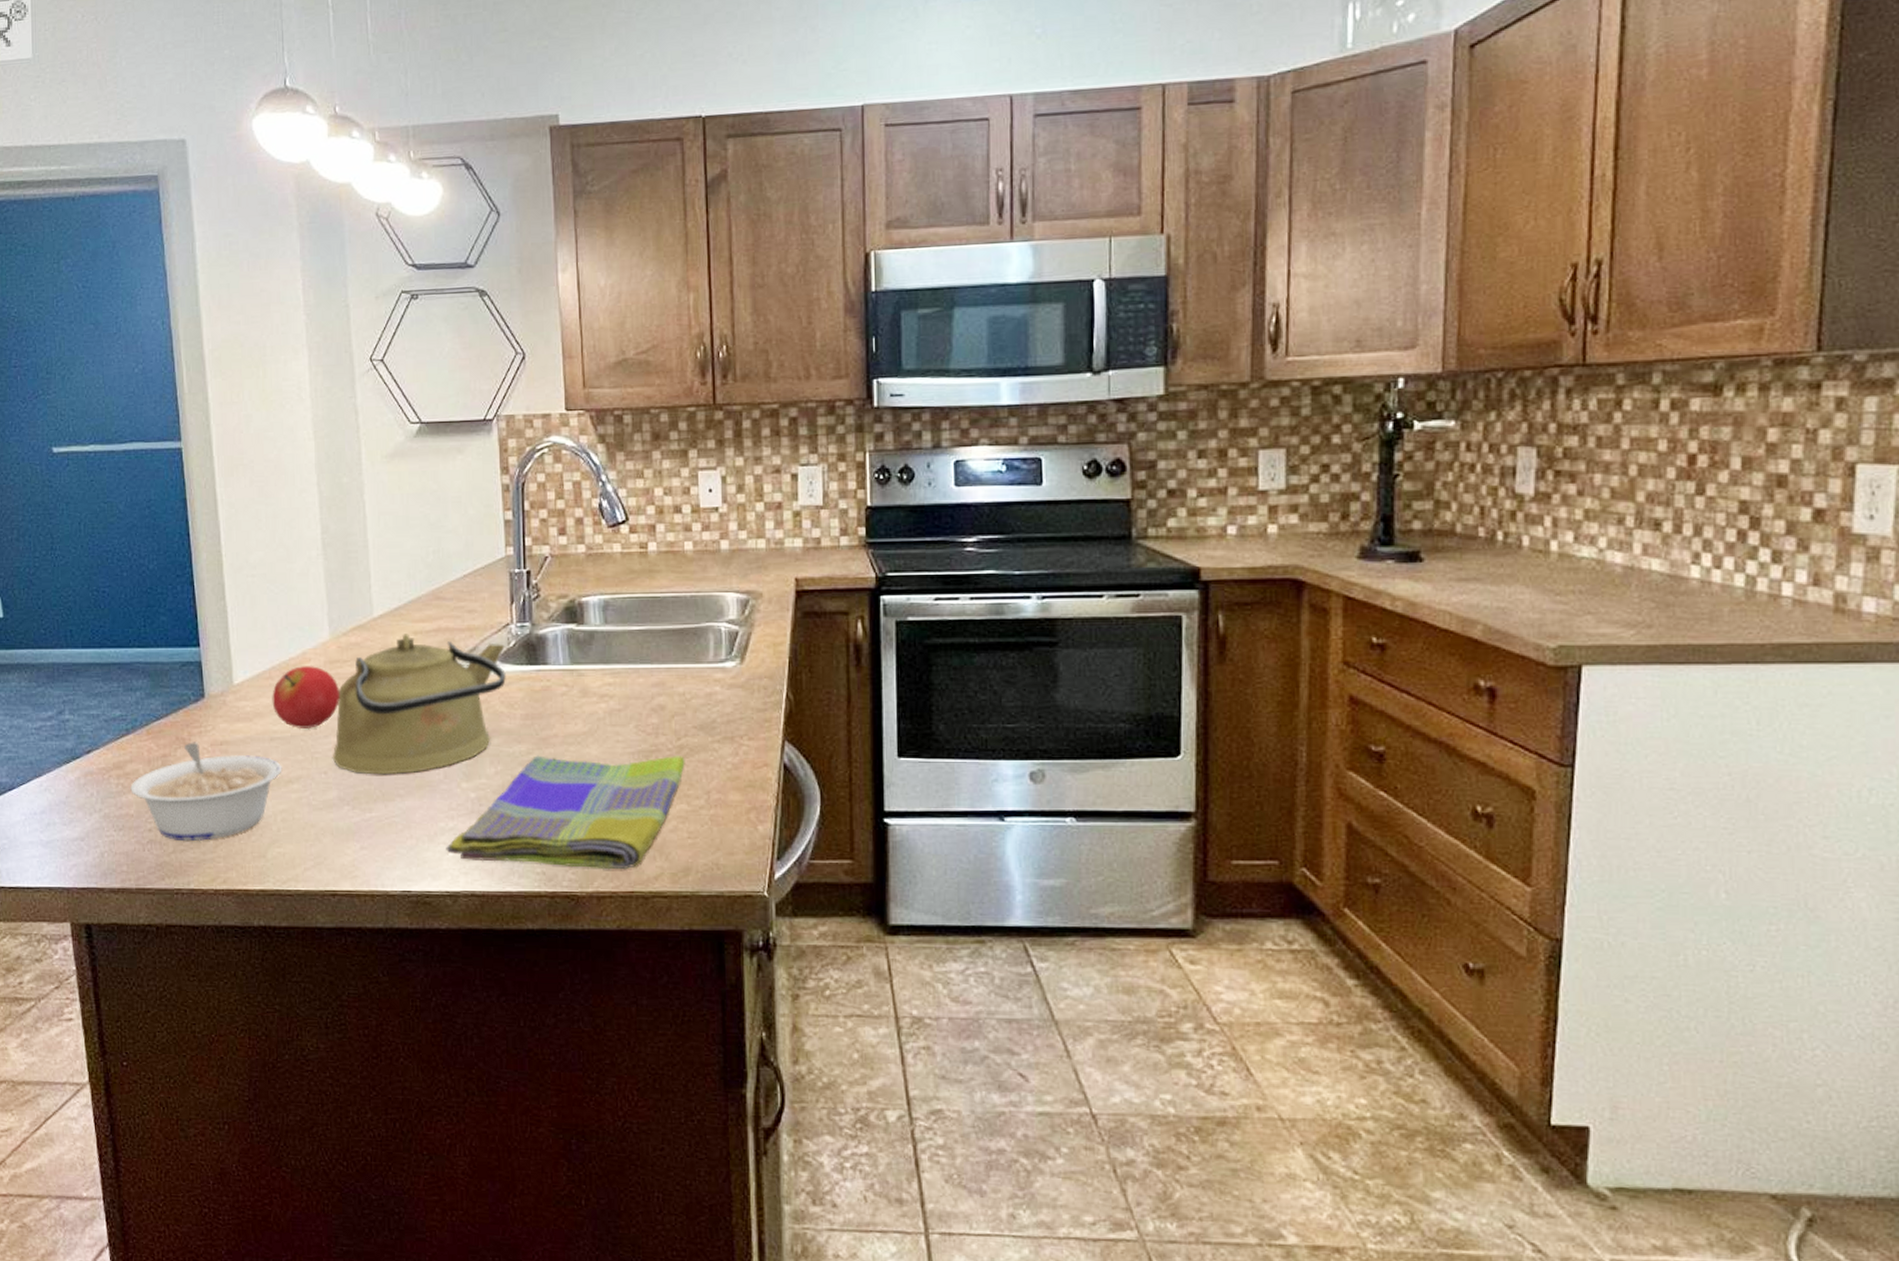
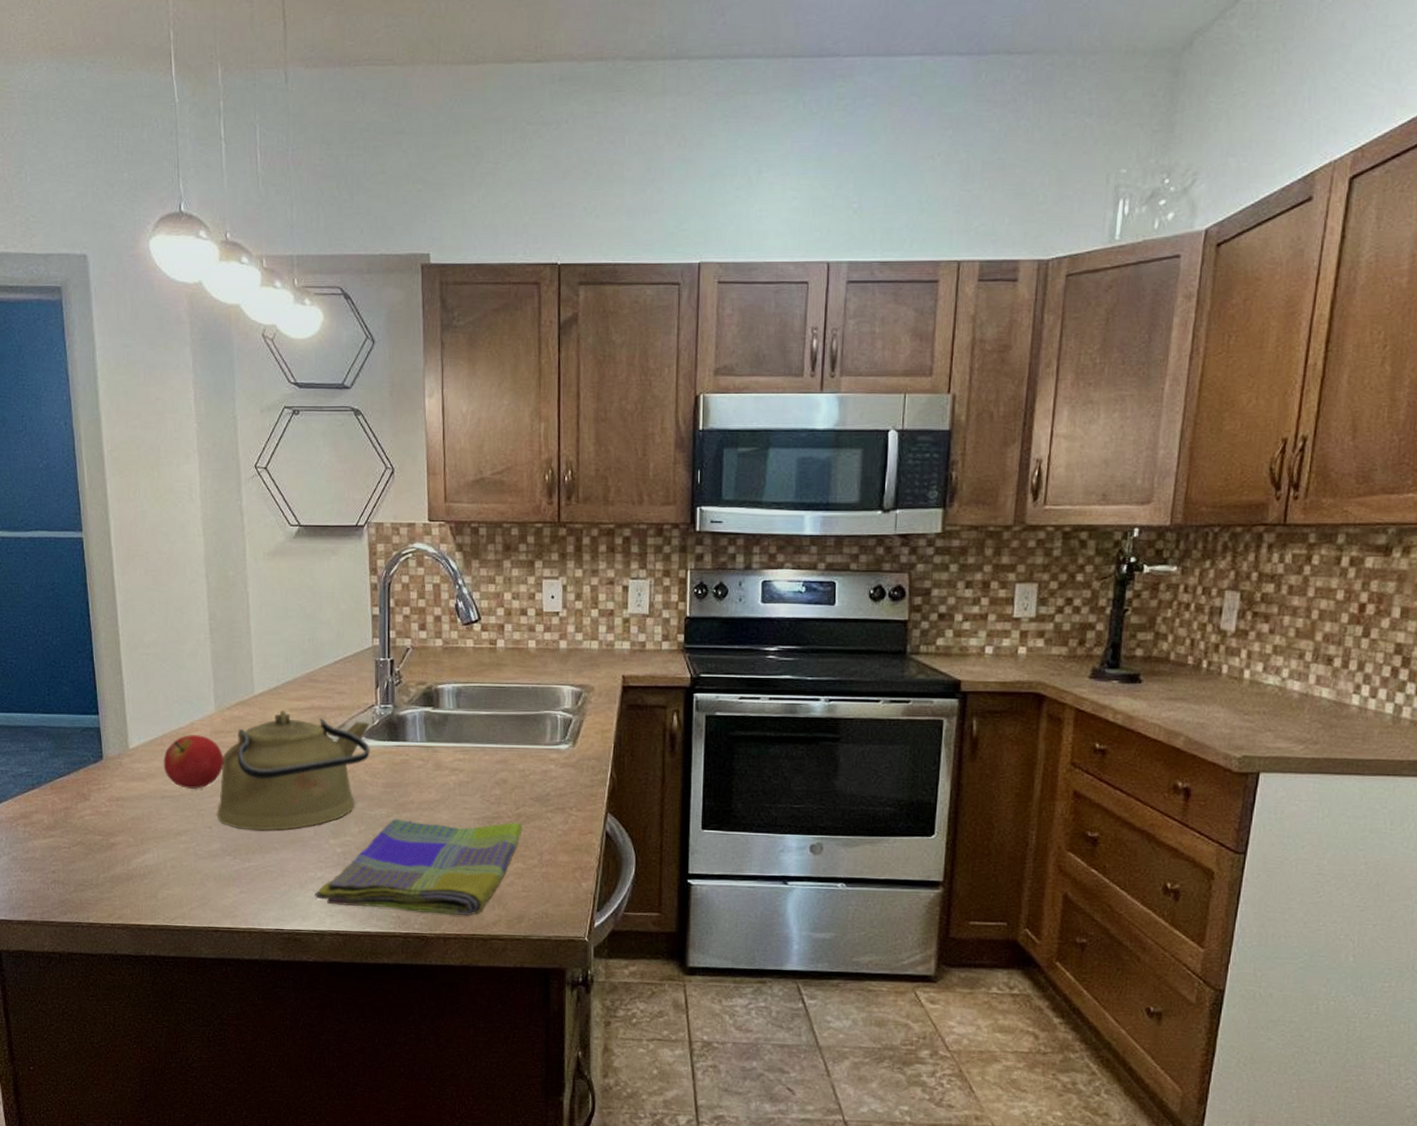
legume: present [130,742,282,841] -> none [36,797,172,882]

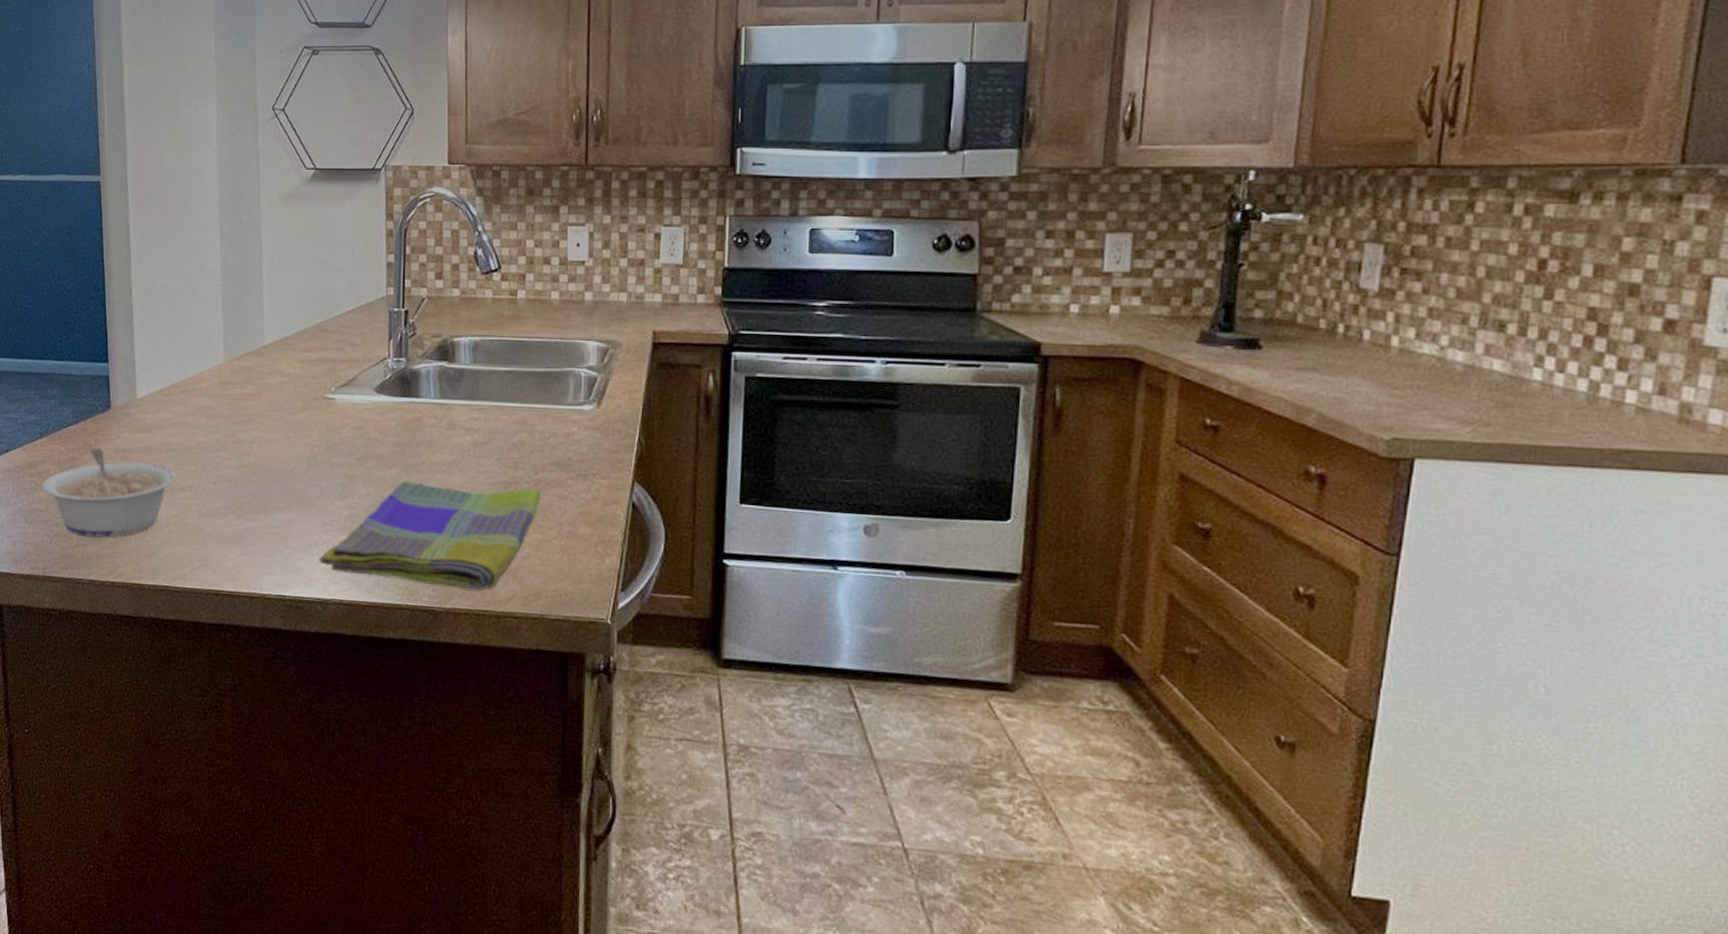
legume: none [36,797,172,882] -> present [42,448,176,537]
fruit: present [163,735,223,789] -> none [170,385,230,443]
kettle: present [216,710,370,831] -> none [221,361,382,489]

